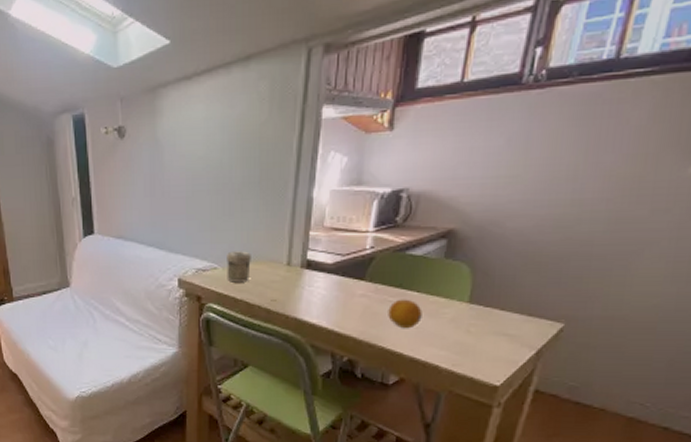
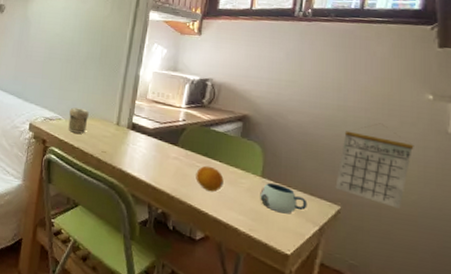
mug: none [466,307,524,341] -> present [260,182,307,214]
calendar: none [559,215,665,316] -> present [335,123,414,209]

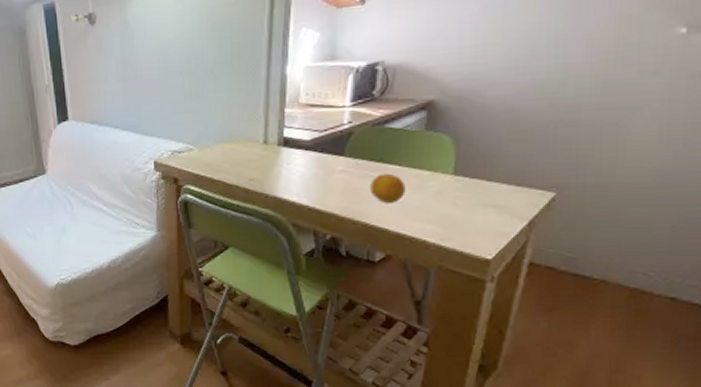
jar: present [68,107,89,134] -> none [202,131,227,163]
mug: present [260,182,307,214] -> none [452,179,513,214]
calendar: present [335,123,414,209] -> none [549,78,656,183]

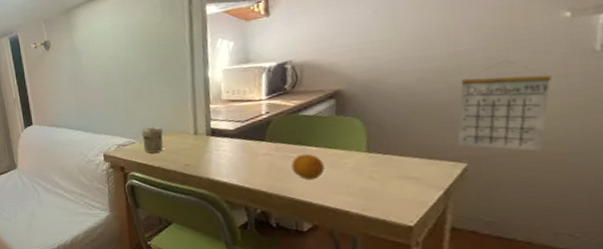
jar: none [202,131,227,163] -> present [141,126,164,153]
calendar: none [549,78,656,183] -> present [457,60,552,151]

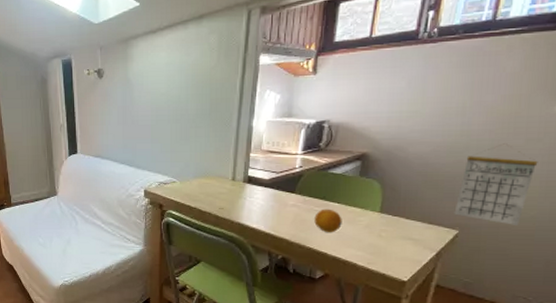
jar: present [141,126,164,153] -> none [183,168,203,194]

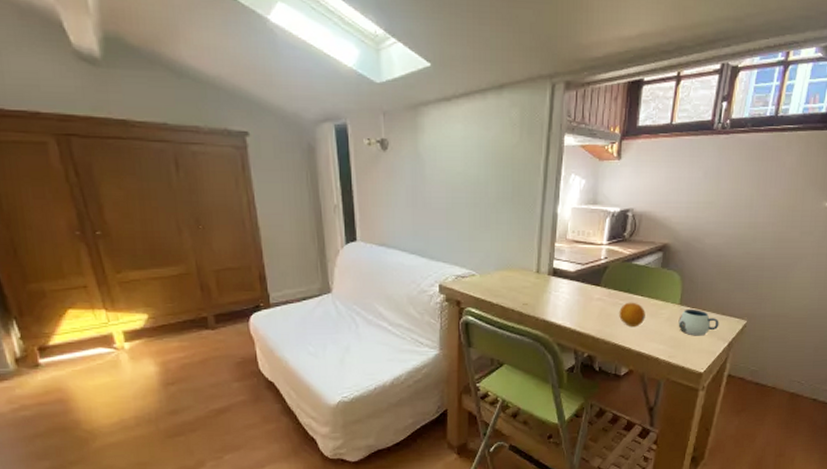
mug: none [378,216,426,244] -> present [678,308,719,336]
calendar: present [454,143,538,225] -> none [743,236,810,314]

